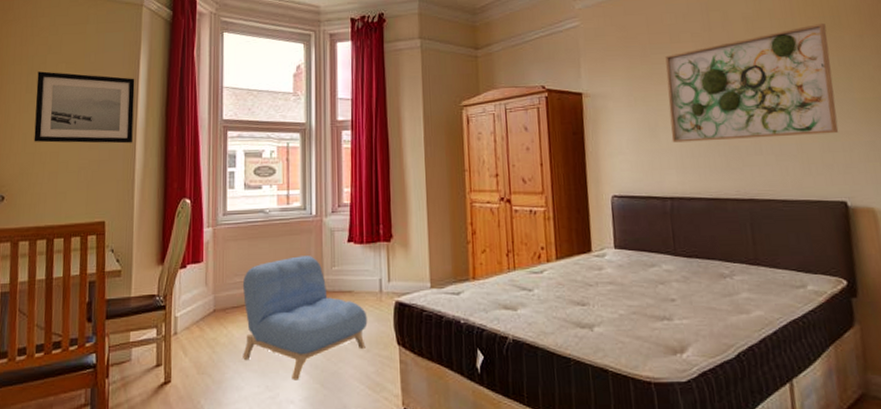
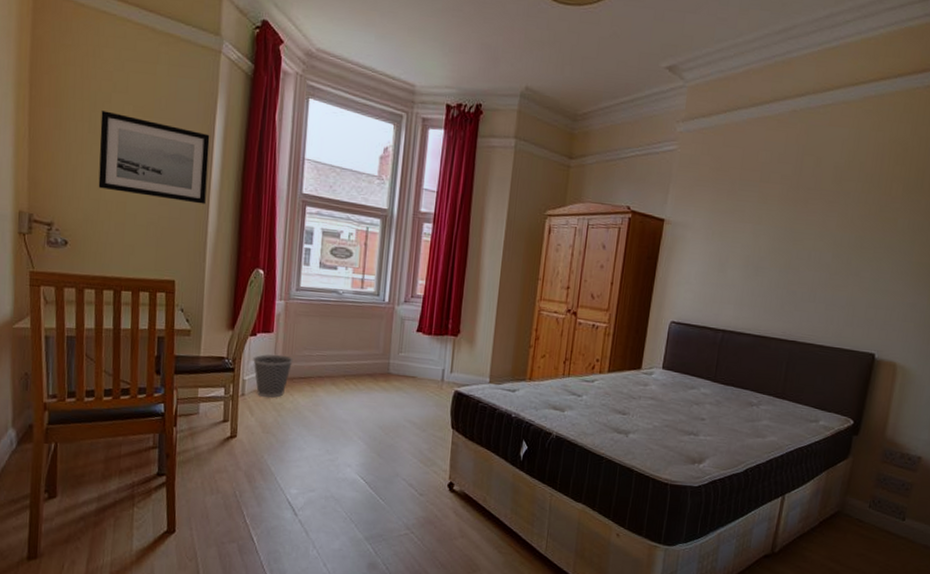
wastebasket: none [184,285,225,333] -> present [253,354,294,398]
armchair: present [242,256,368,381] -> none [306,338,427,448]
wall art: present [665,22,839,143] -> none [737,183,908,292]

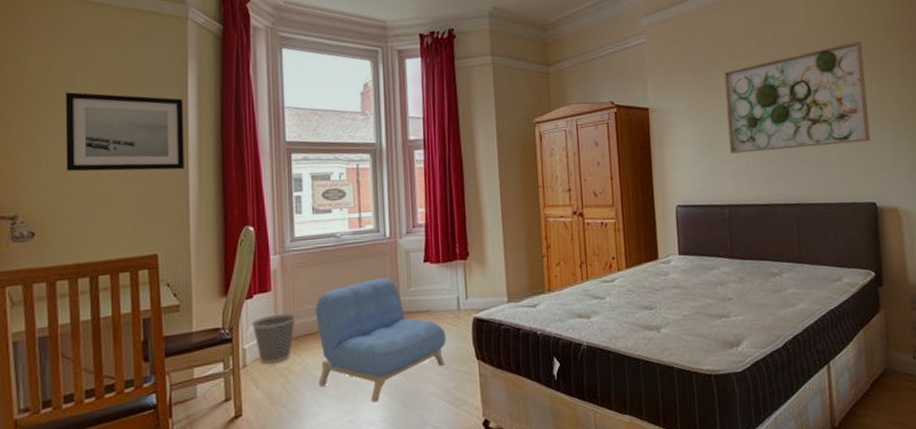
armchair: none [306,338,427,448] -> present [315,278,447,403]
wall art: none [737,183,908,292] -> present [724,40,871,154]

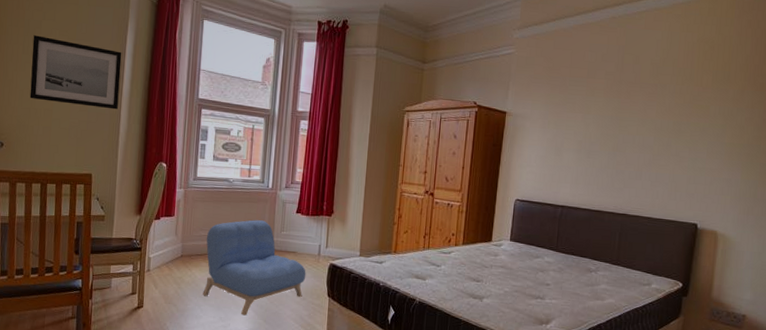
wastebasket: present [252,313,296,364] -> none [157,235,192,273]
wall art: present [724,40,871,154] -> none [572,76,717,170]

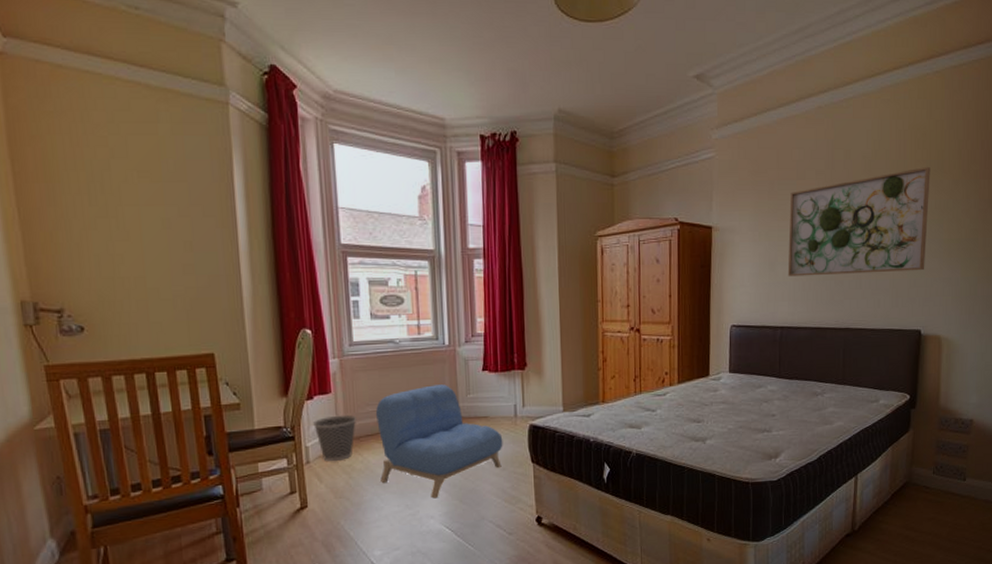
wall art: present [29,35,122,110] -> none [101,180,236,269]
wastebasket: none [157,235,192,273] -> present [313,415,357,461]
wall art: none [572,76,717,170] -> present [787,166,930,277]

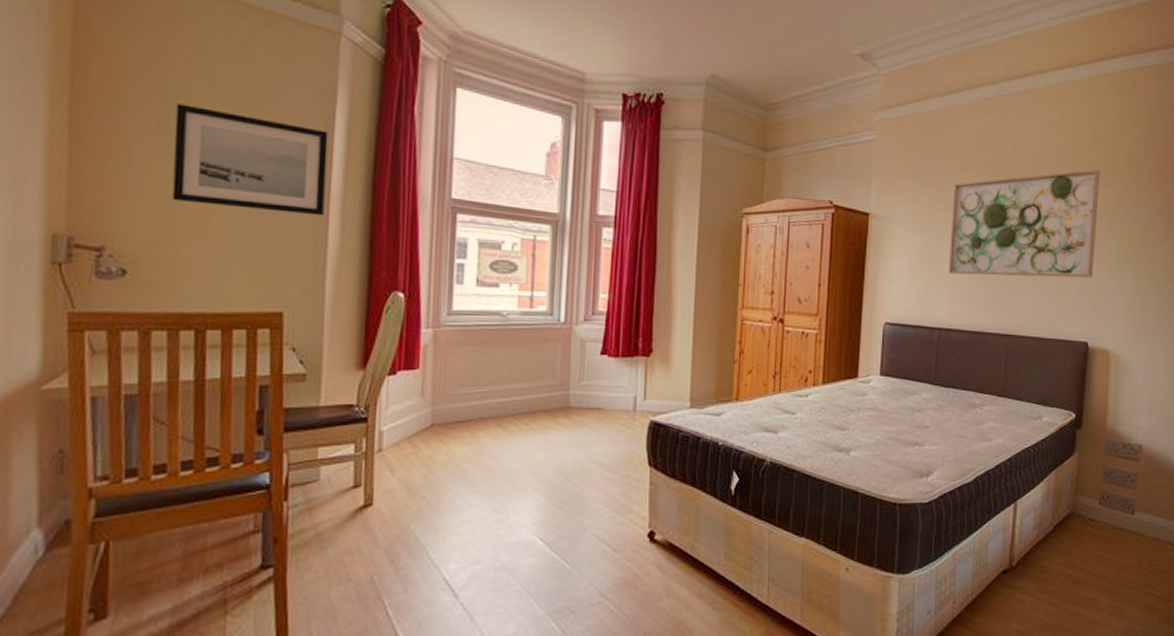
wall art: none [101,180,236,269] -> present [172,103,329,216]
wastebasket: present [313,415,357,461] -> none [393,395,447,450]
armchair: present [375,384,503,499] -> none [466,367,618,503]

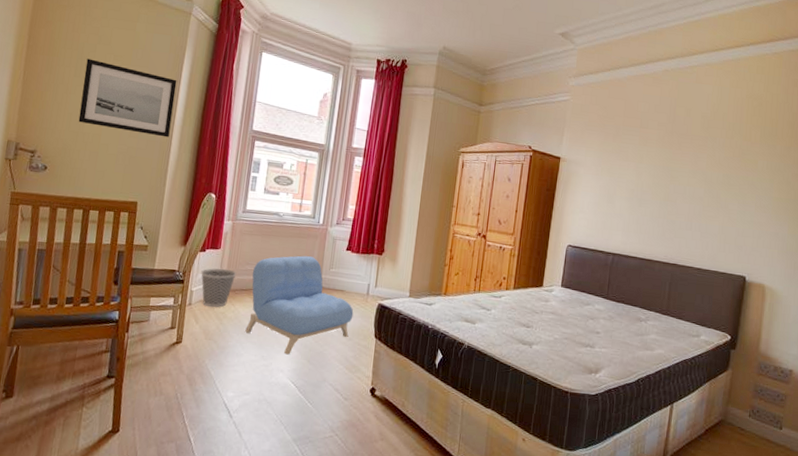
wastebasket: none [393,395,447,450] -> present [201,268,237,307]
armchair: none [466,367,618,503] -> present [245,255,354,355]
wall art: present [948,169,1100,278] -> none [624,131,765,223]

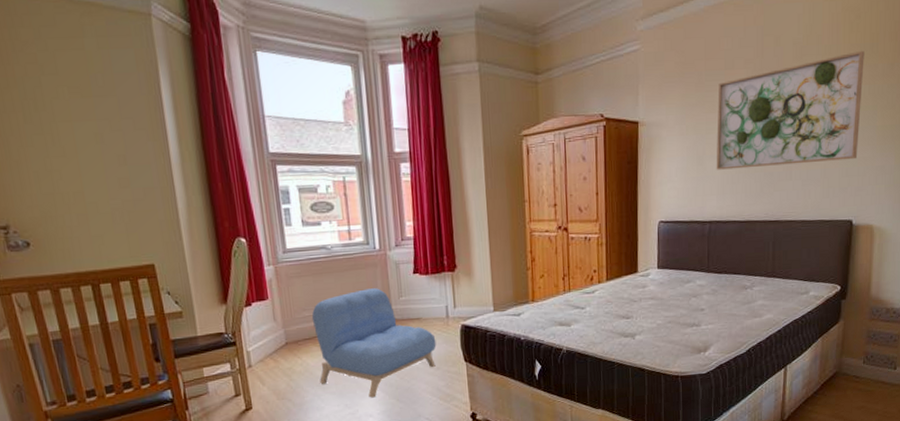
wall art: present [78,58,177,138] -> none [33,97,169,182]
wastebasket: present [201,268,237,307] -> none [253,320,295,365]
wall art: none [624,131,765,223] -> present [716,50,865,170]

